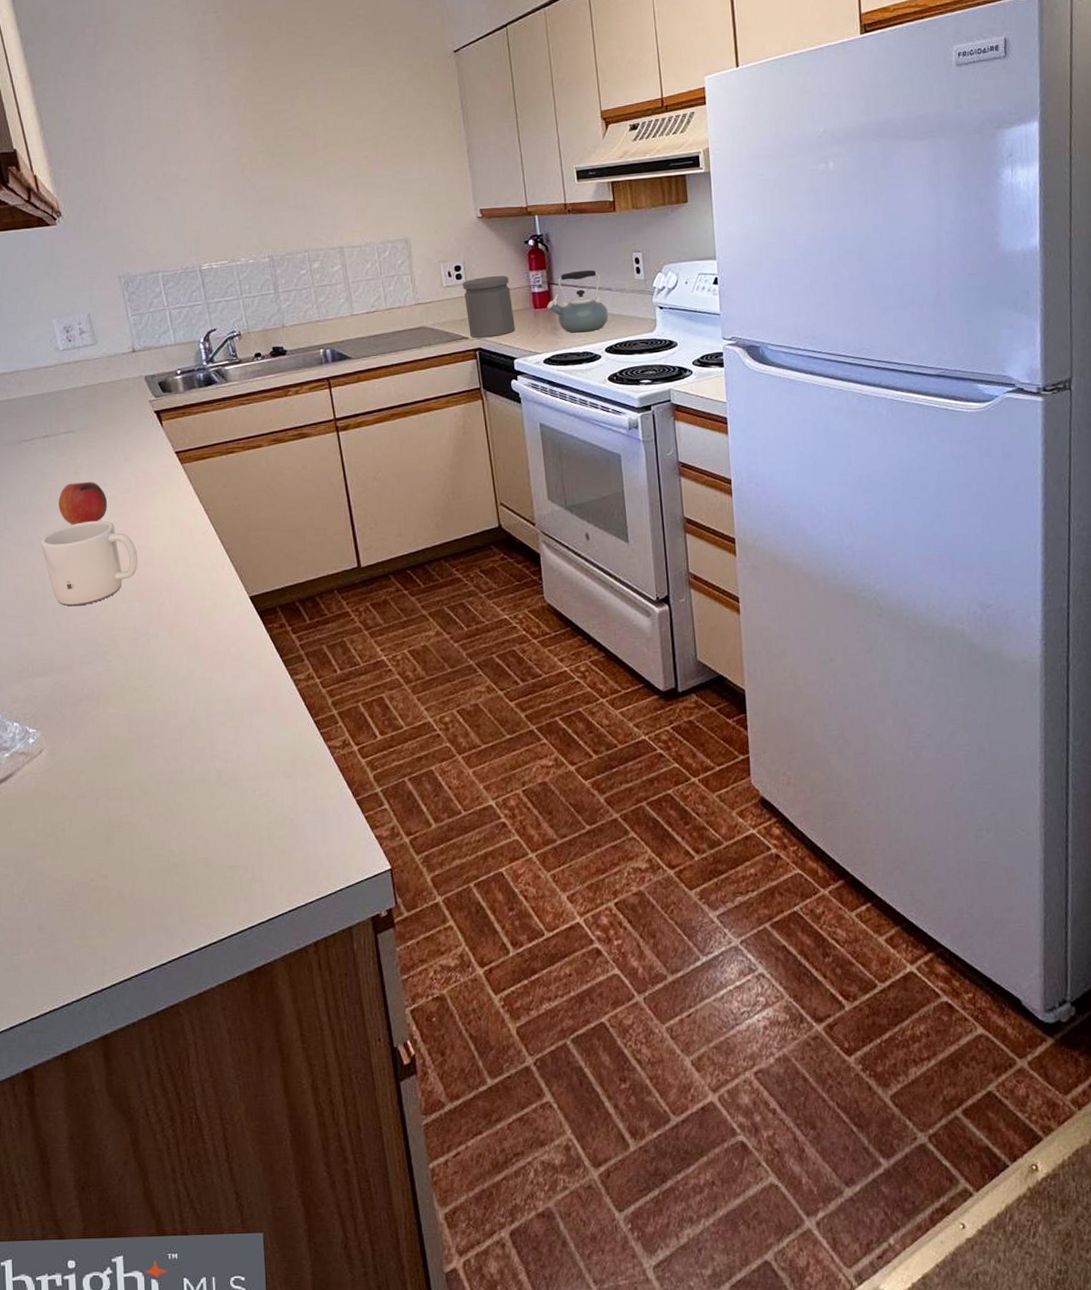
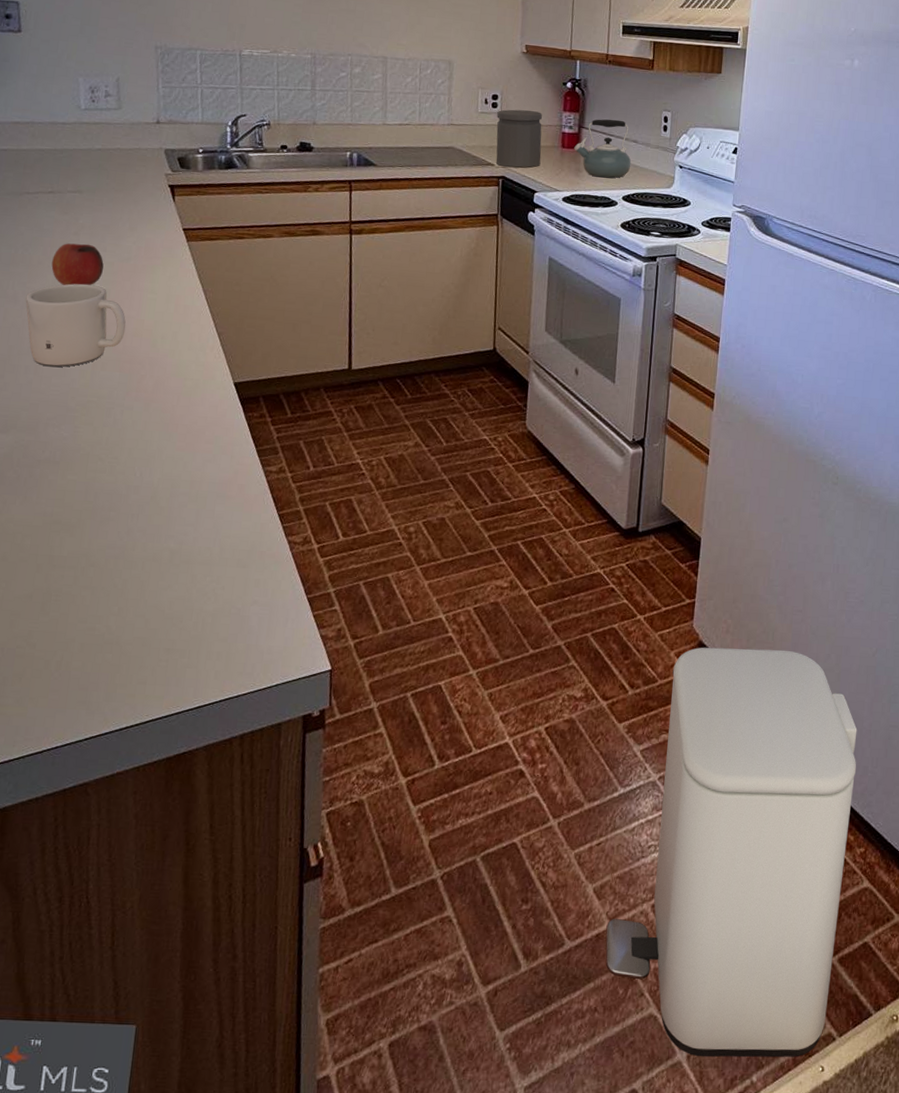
pedal bin: none [710,795,959,1222] -> present [605,647,857,1057]

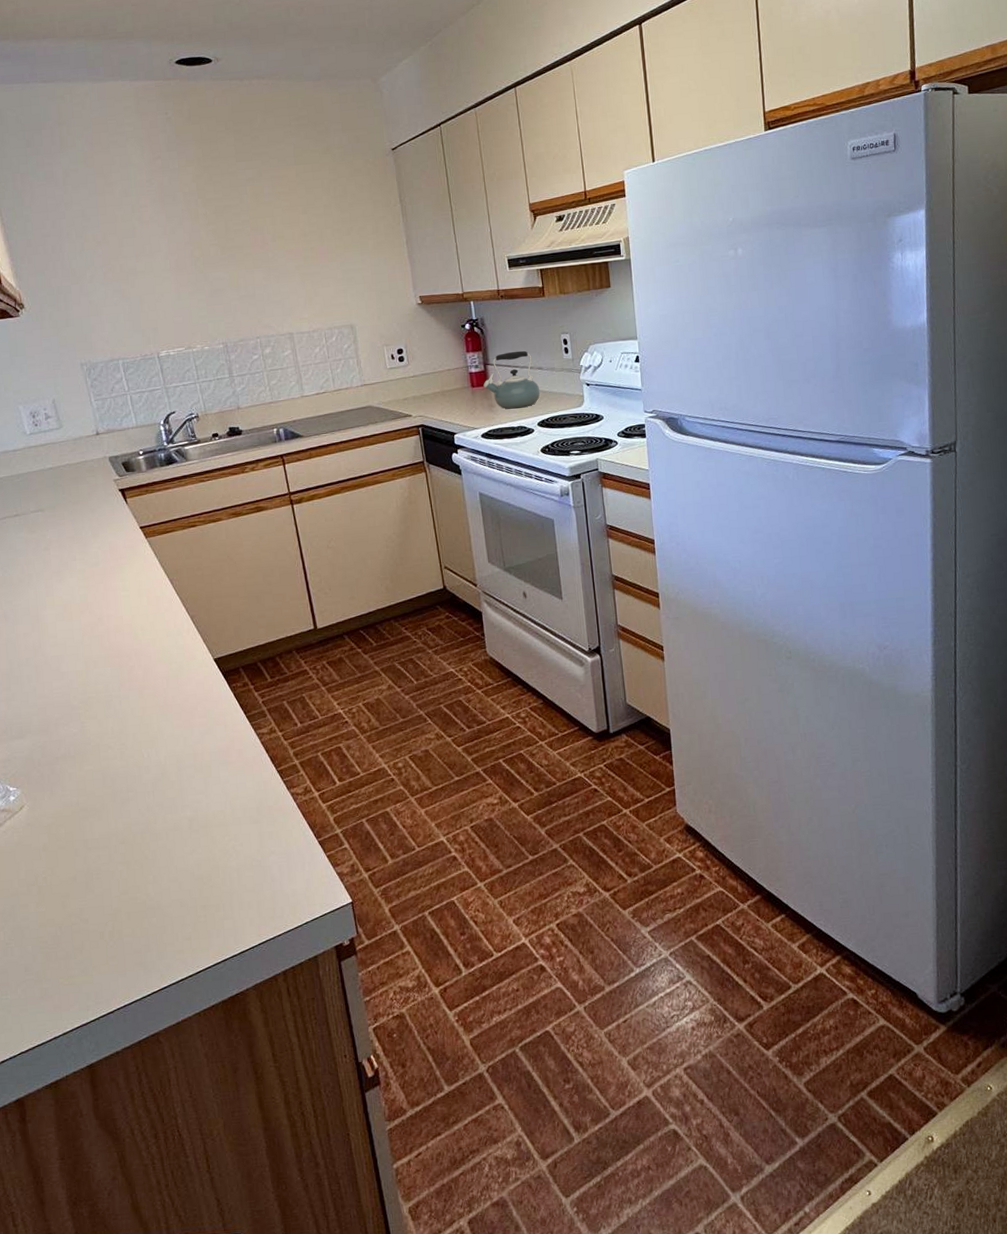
mug: present [25,283,126,368] -> none [14,592,108,673]
fruit: present [51,243,104,286] -> none [30,556,77,597]
jar: present [496,109,542,169] -> none [405,357,455,416]
pedal bin: present [605,647,857,1057] -> none [645,819,865,1197]

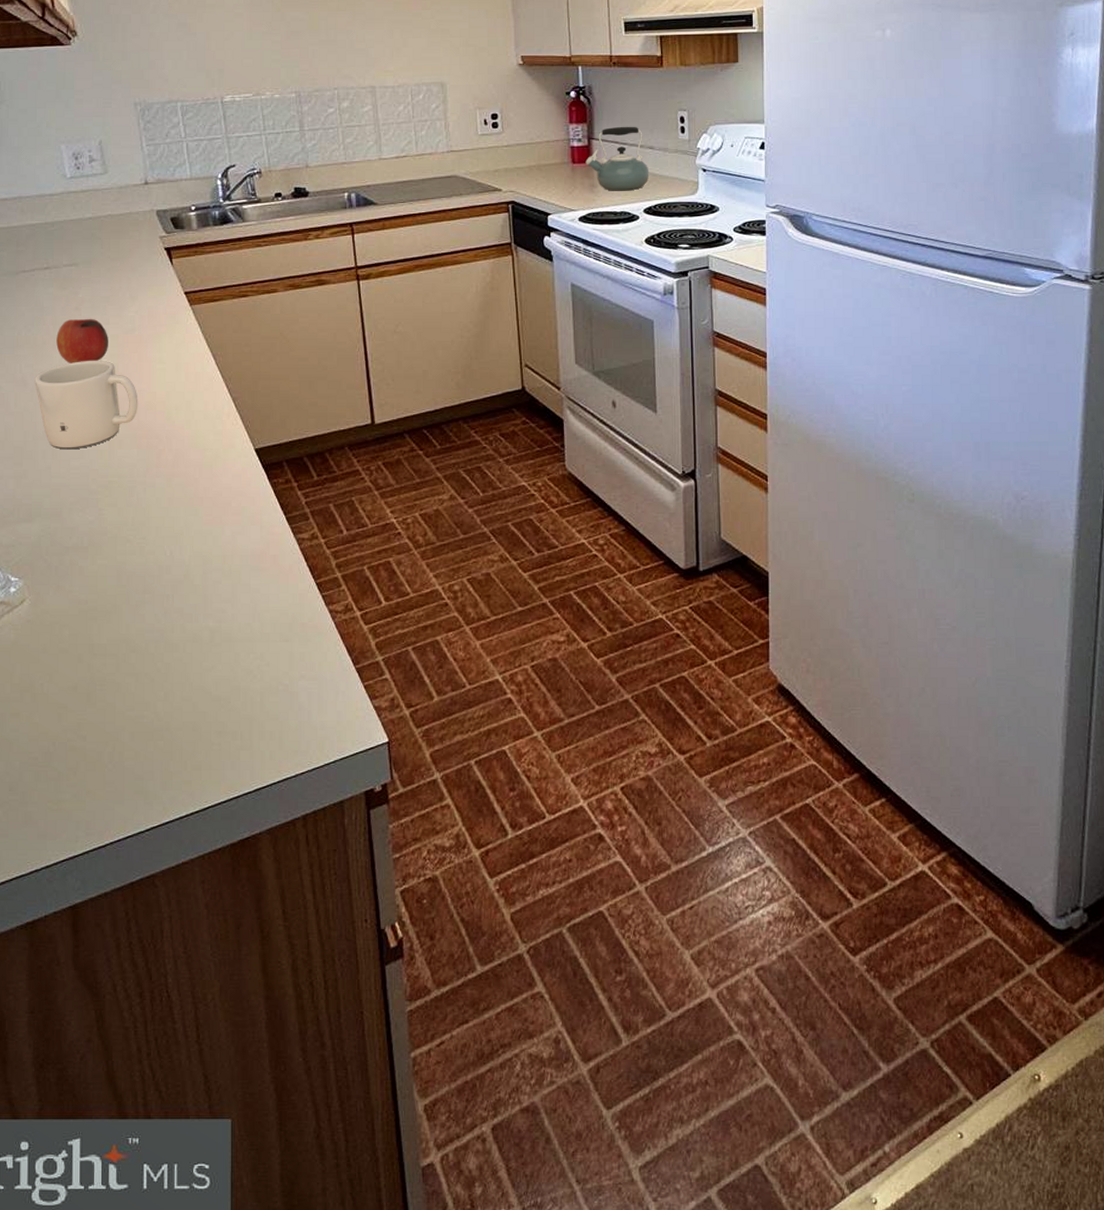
mug: none [14,592,108,673] -> present [34,360,139,450]
fruit: none [30,556,77,597] -> present [56,318,108,363]

